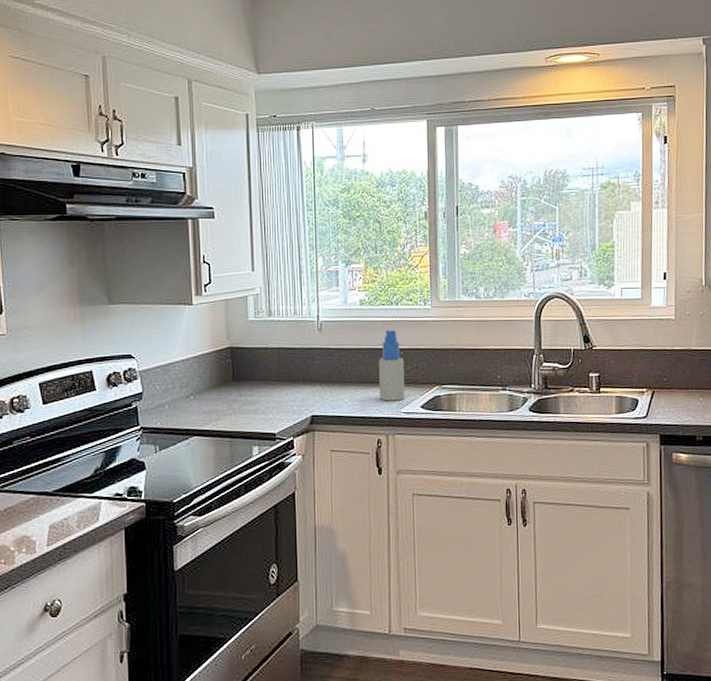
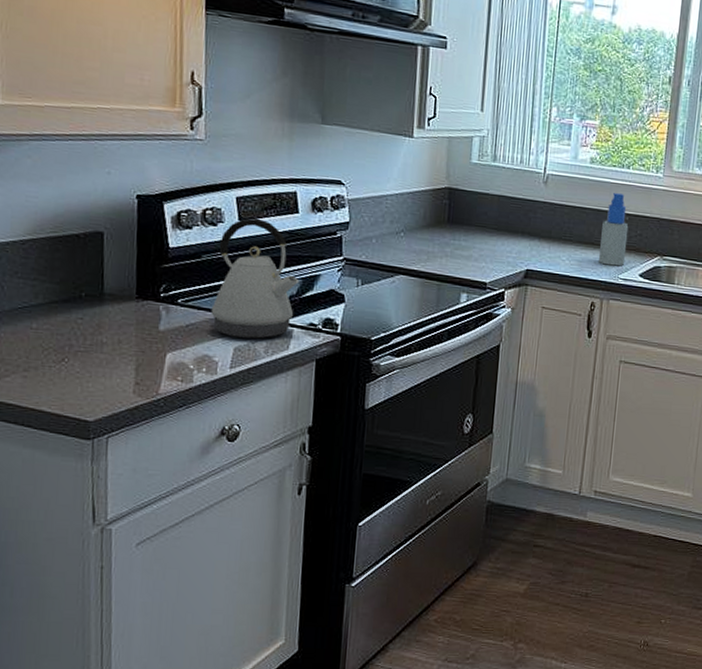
kettle: none [25,400,103,515] -> present [211,218,300,339]

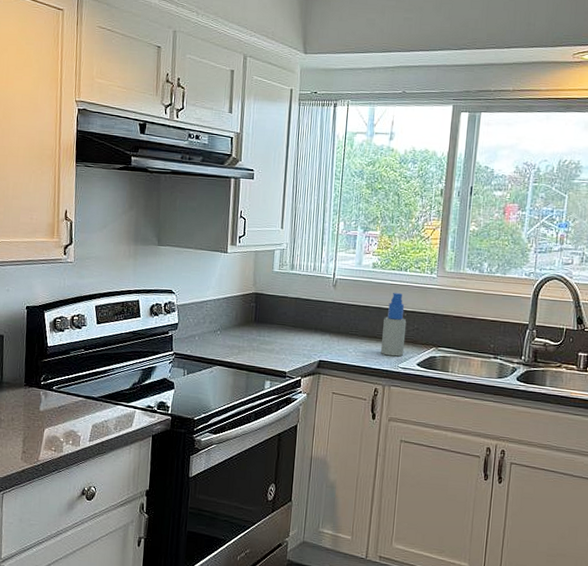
kettle: present [211,218,300,339] -> none [76,322,141,418]

